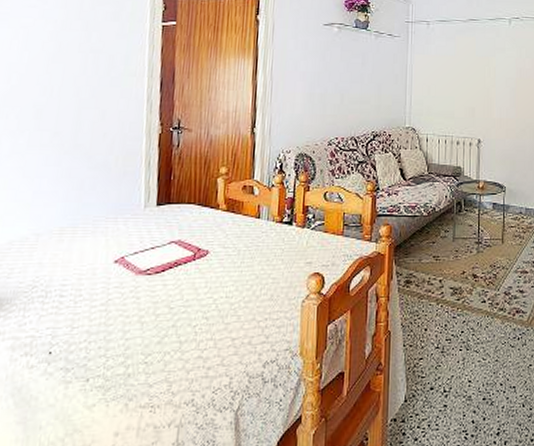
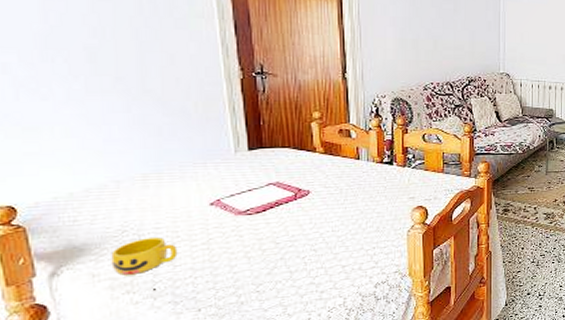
cup: none [17,295,78,335] -> present [111,237,178,275]

